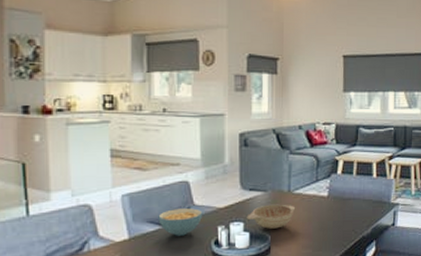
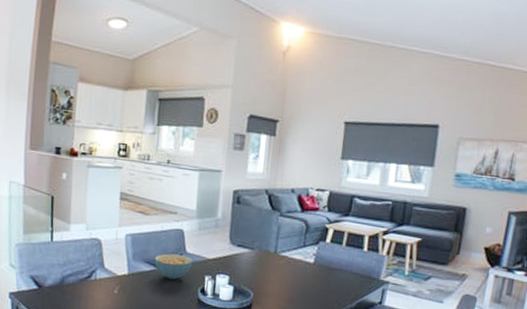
decorative bowl: present [246,204,295,229] -> none [232,262,279,287]

